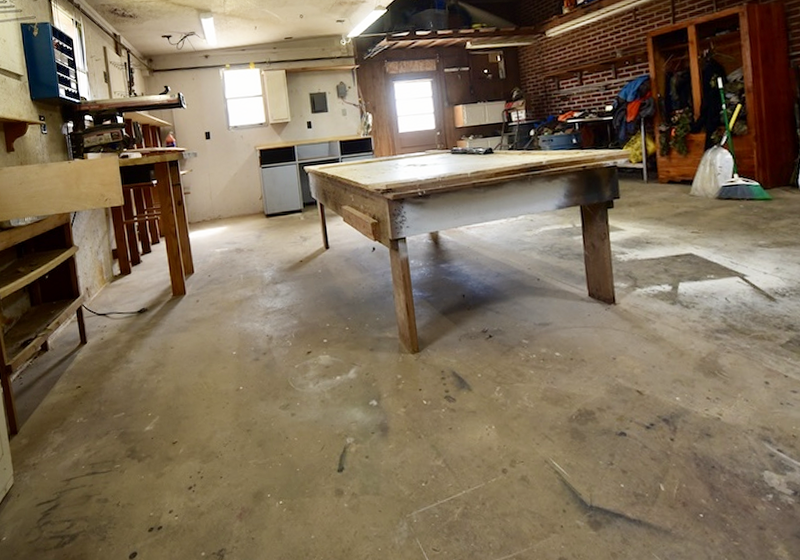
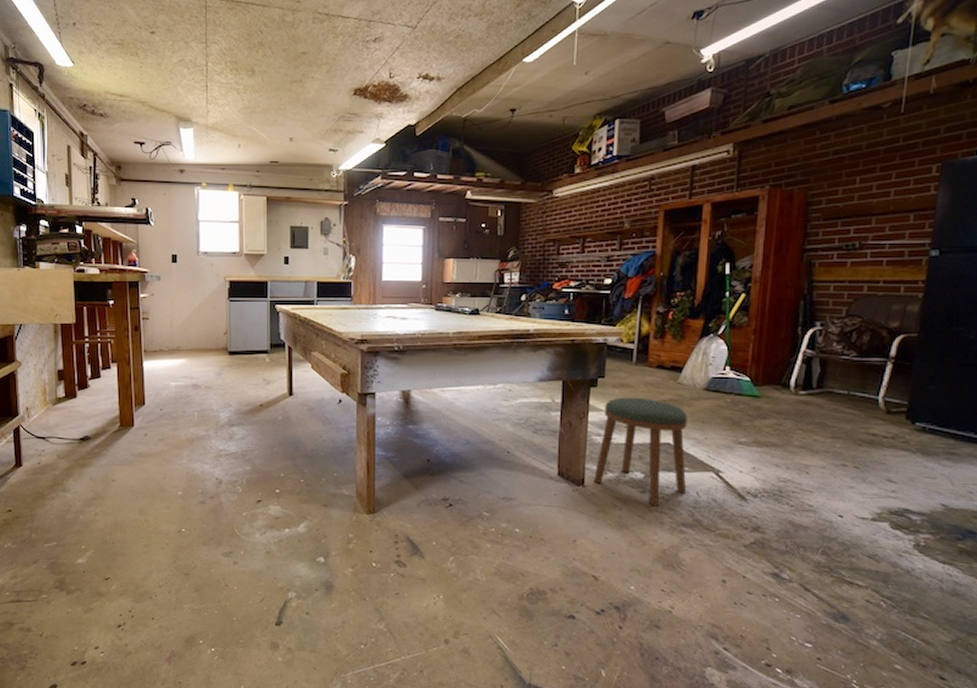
stool: none [623,213,716,316] -> present [594,397,687,506]

